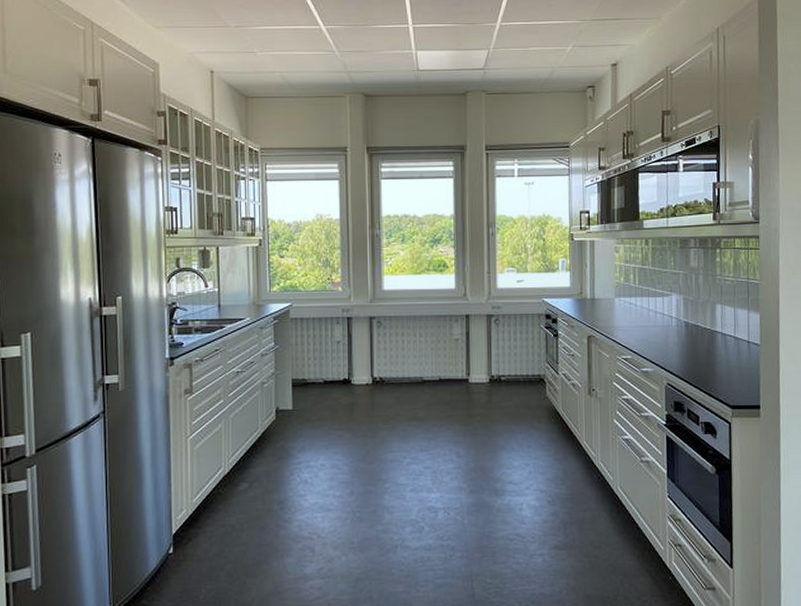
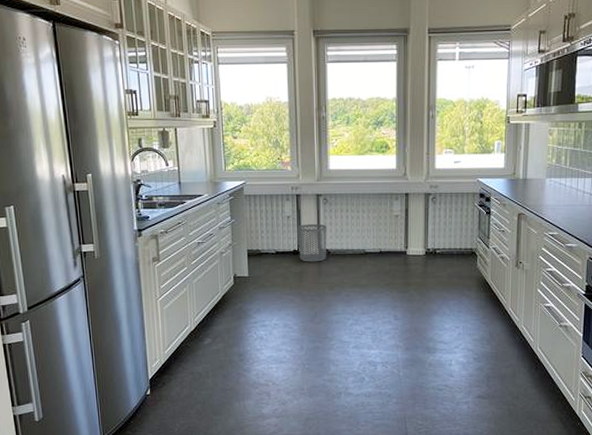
waste bin: none [348,349,381,393] -> present [297,223,327,262]

